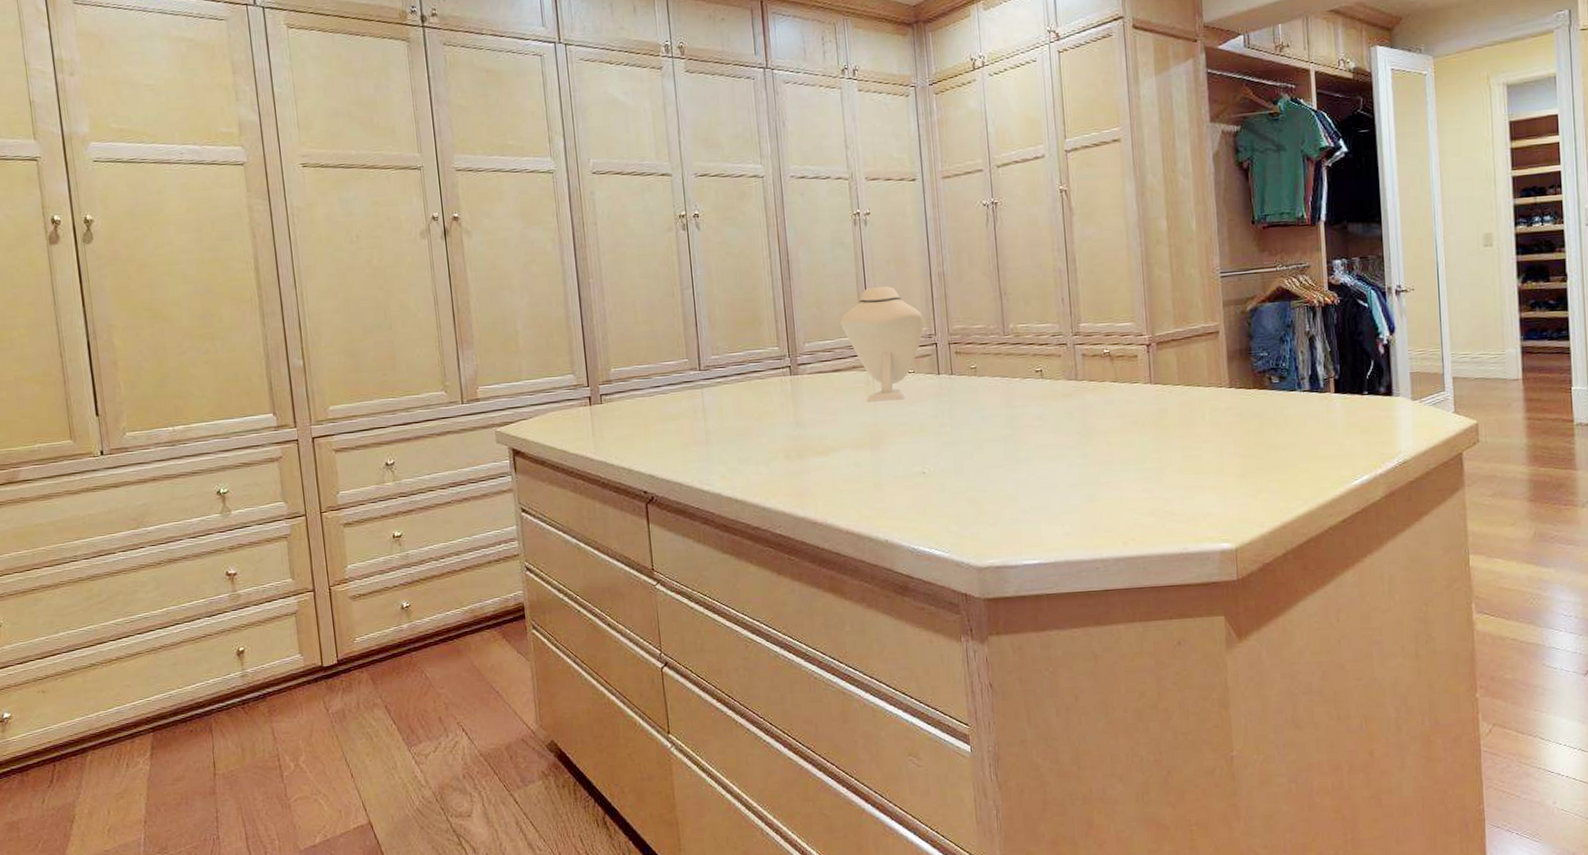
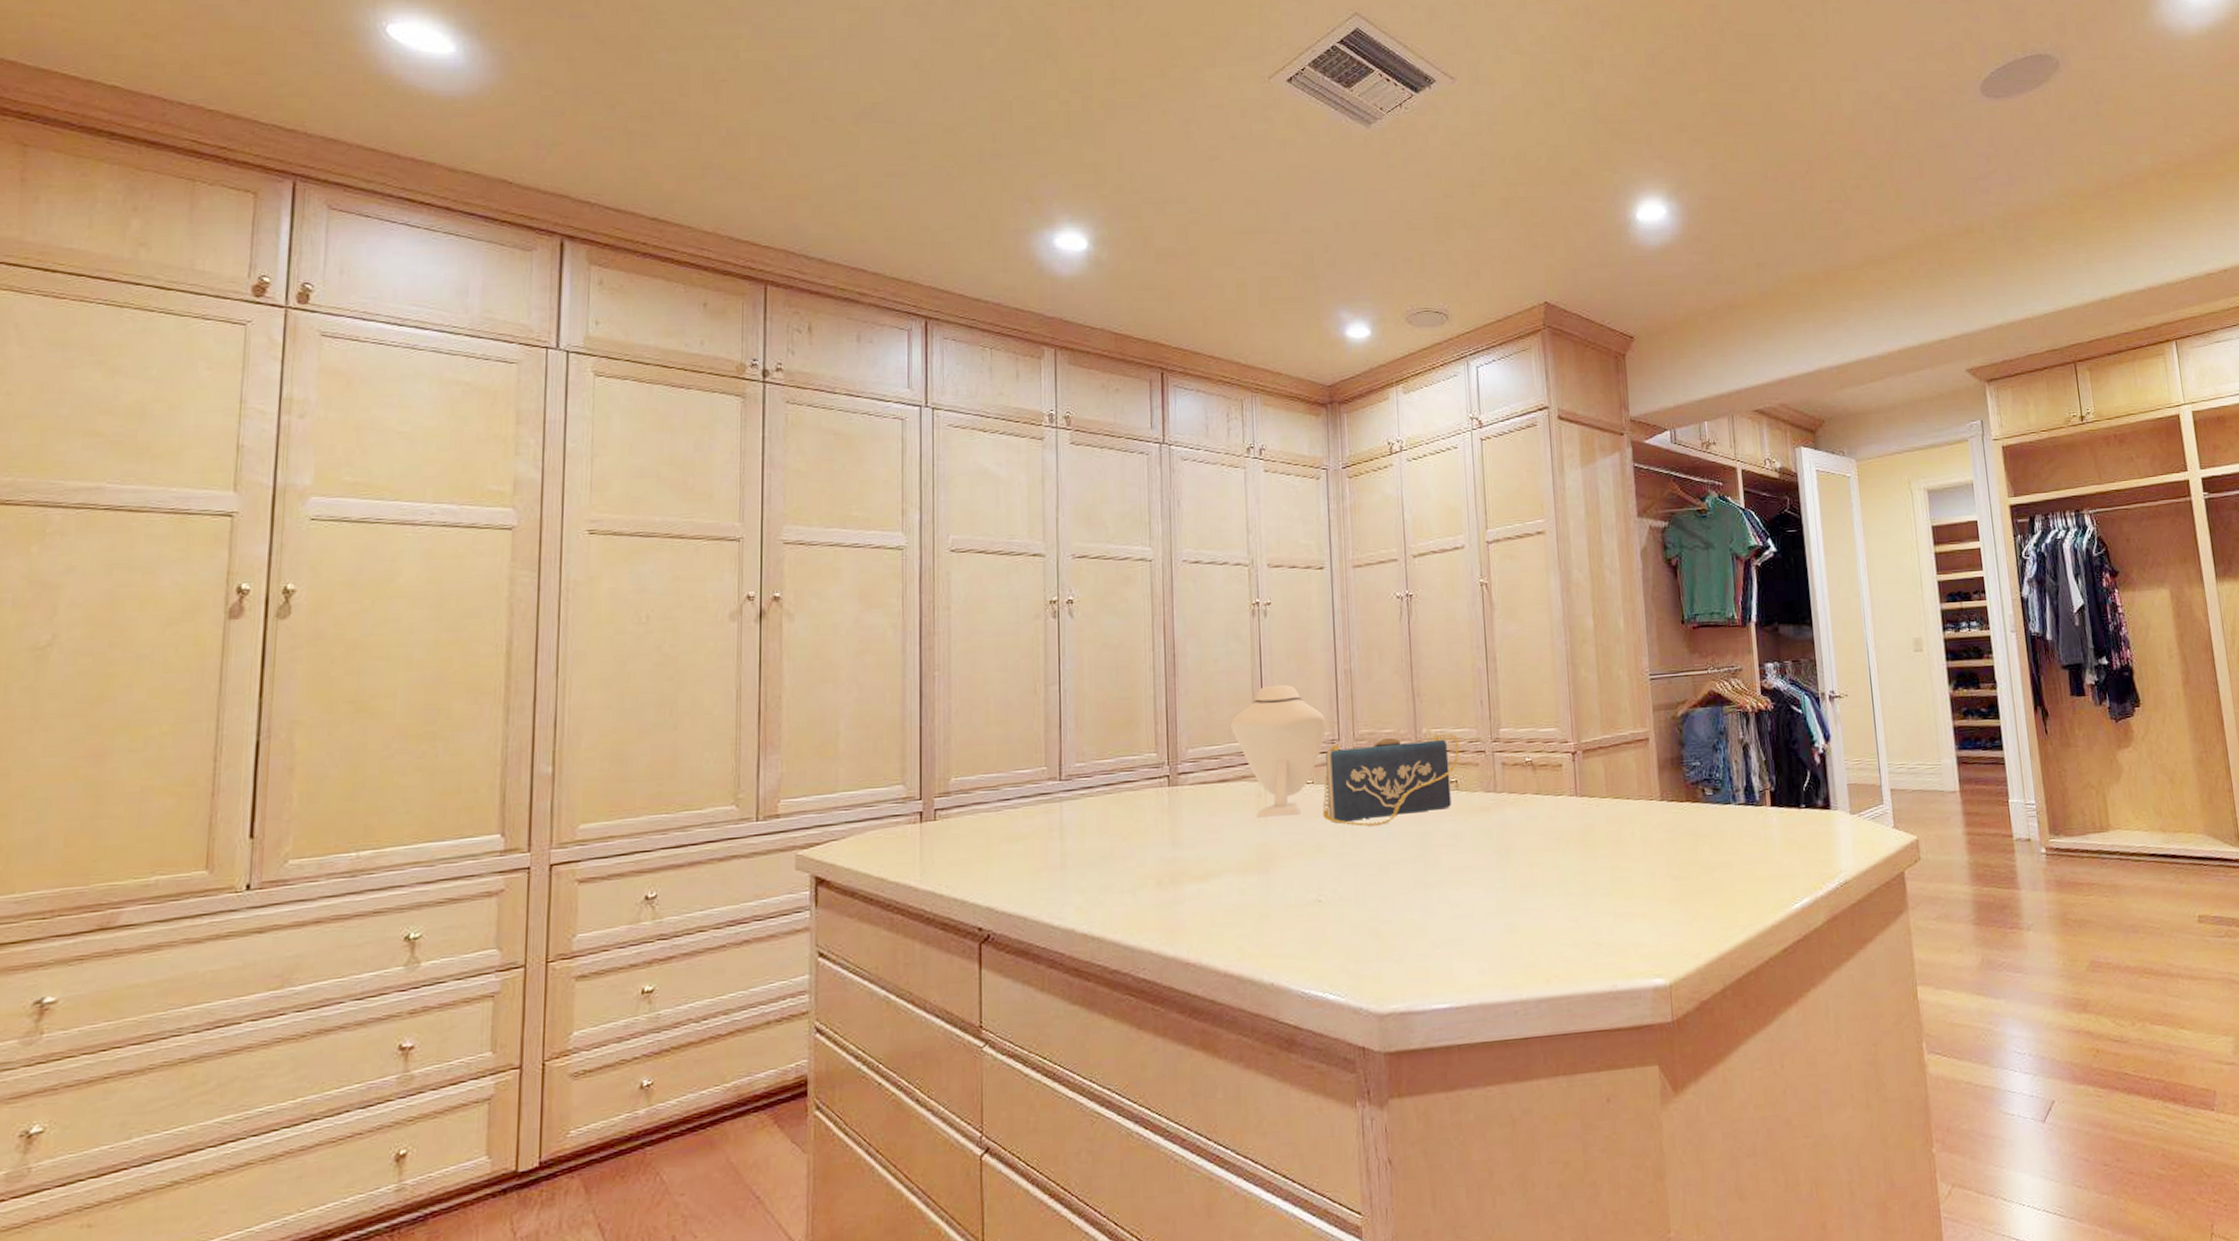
clutch bag: none [923,328,1044,410] -> present [1322,734,1460,827]

